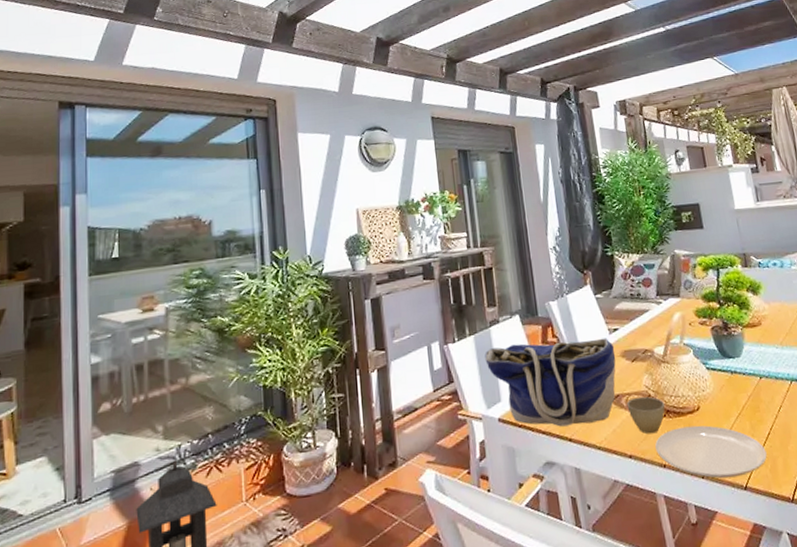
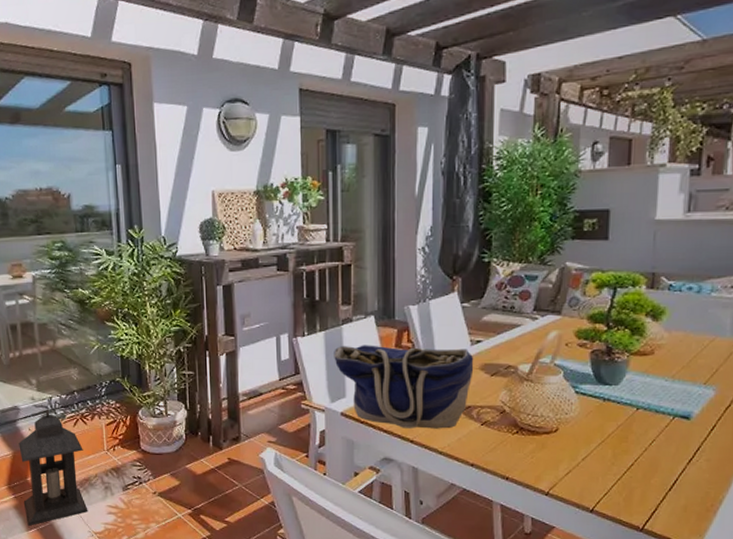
cup: present [626,396,665,434] -> none [477,411,520,448]
plate: present [655,425,767,479] -> none [501,445,624,500]

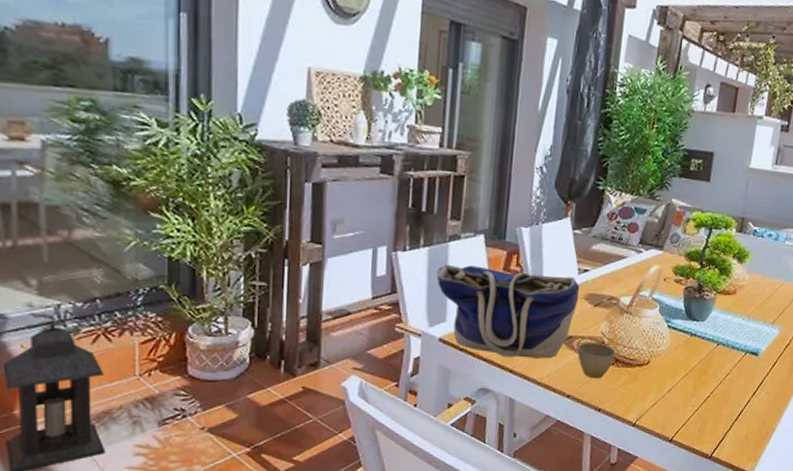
cup: none [477,411,520,448] -> present [577,341,617,379]

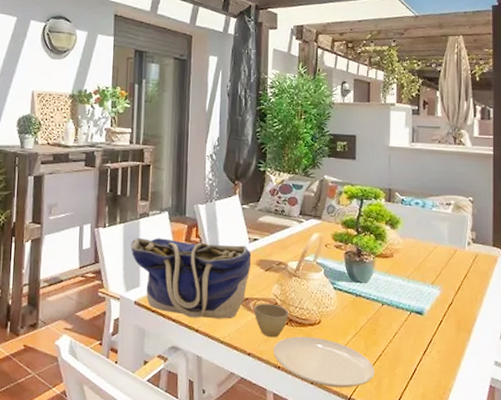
plate: none [595,377,701,430] -> present [274,336,375,388]

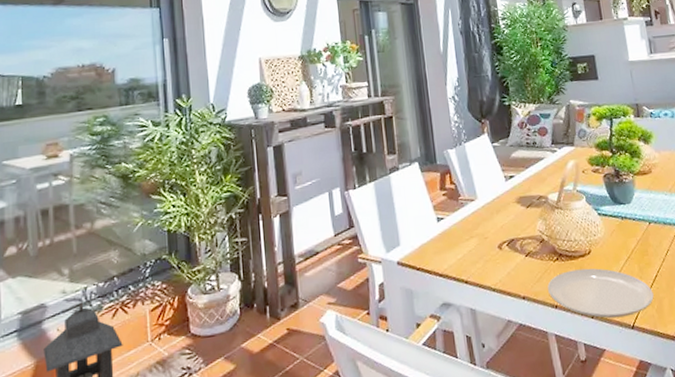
tote bag: present [131,238,252,319] -> none [384,184,512,270]
cup: present [254,303,290,338] -> none [521,240,558,277]

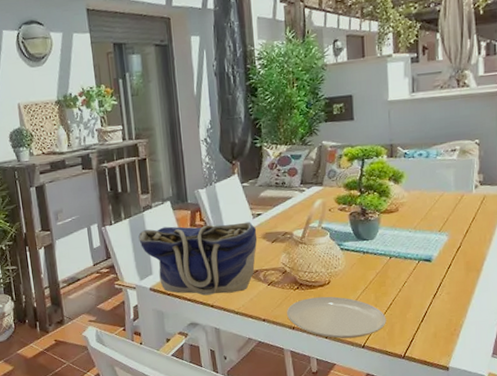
tote bag: none [384,184,512,270] -> present [138,222,258,296]

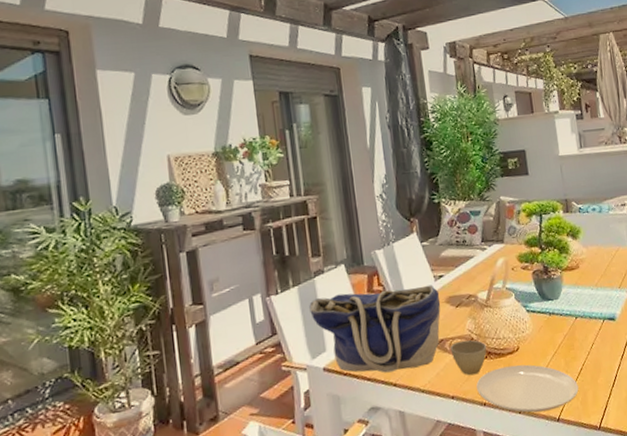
cup: none [264,272,299,303] -> present [450,340,487,376]

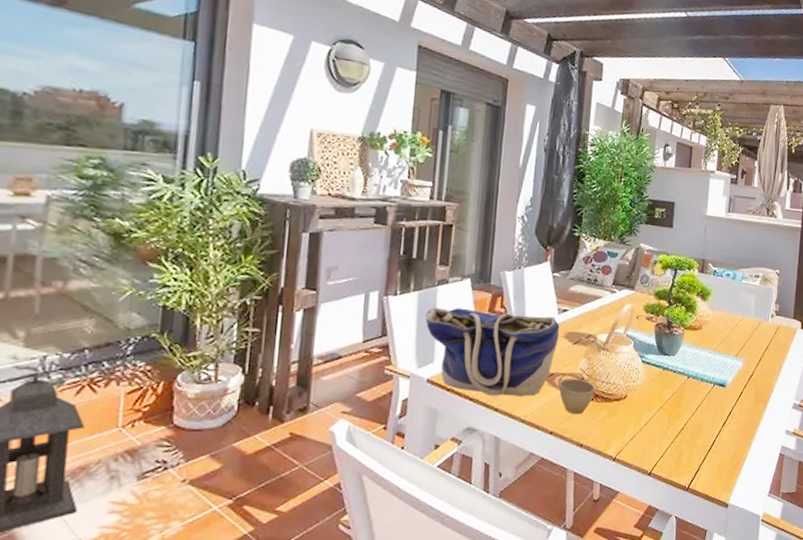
plate: present [476,364,579,413] -> none [577,412,676,463]

